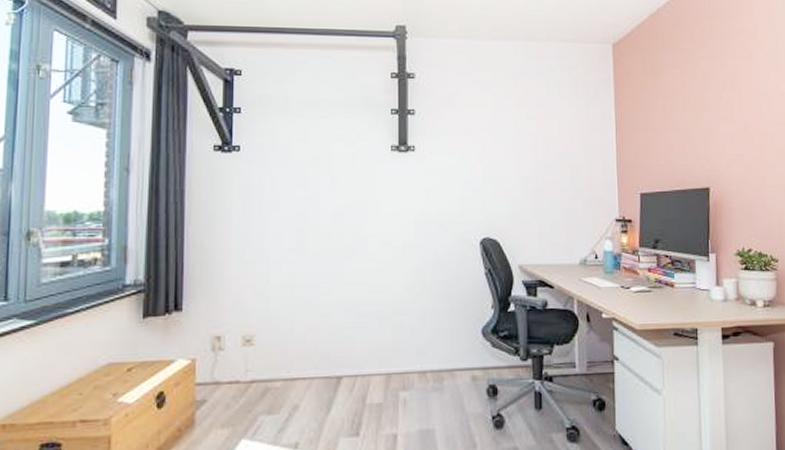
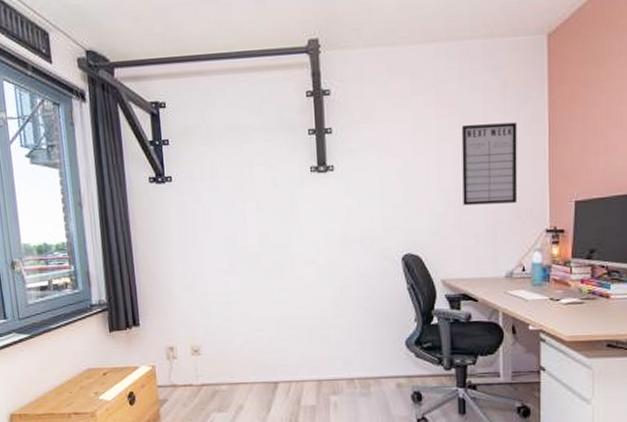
writing board: none [538,116,590,192] -> present [461,122,518,206]

